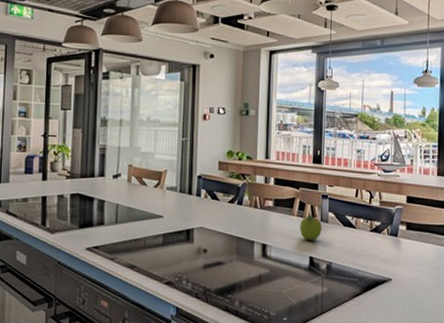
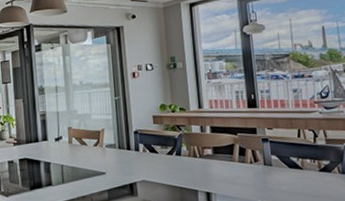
fruit: present [299,213,322,241] -> none [242,158,267,186]

